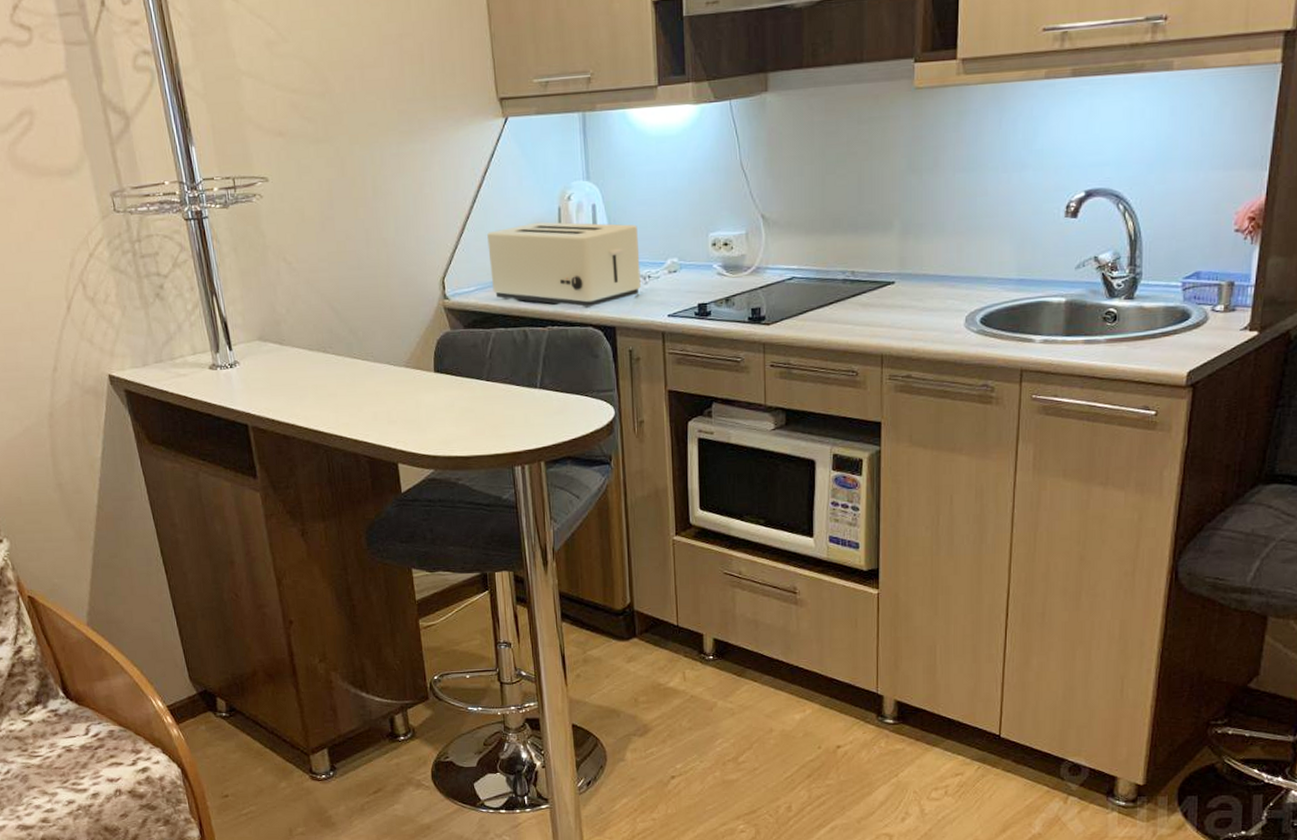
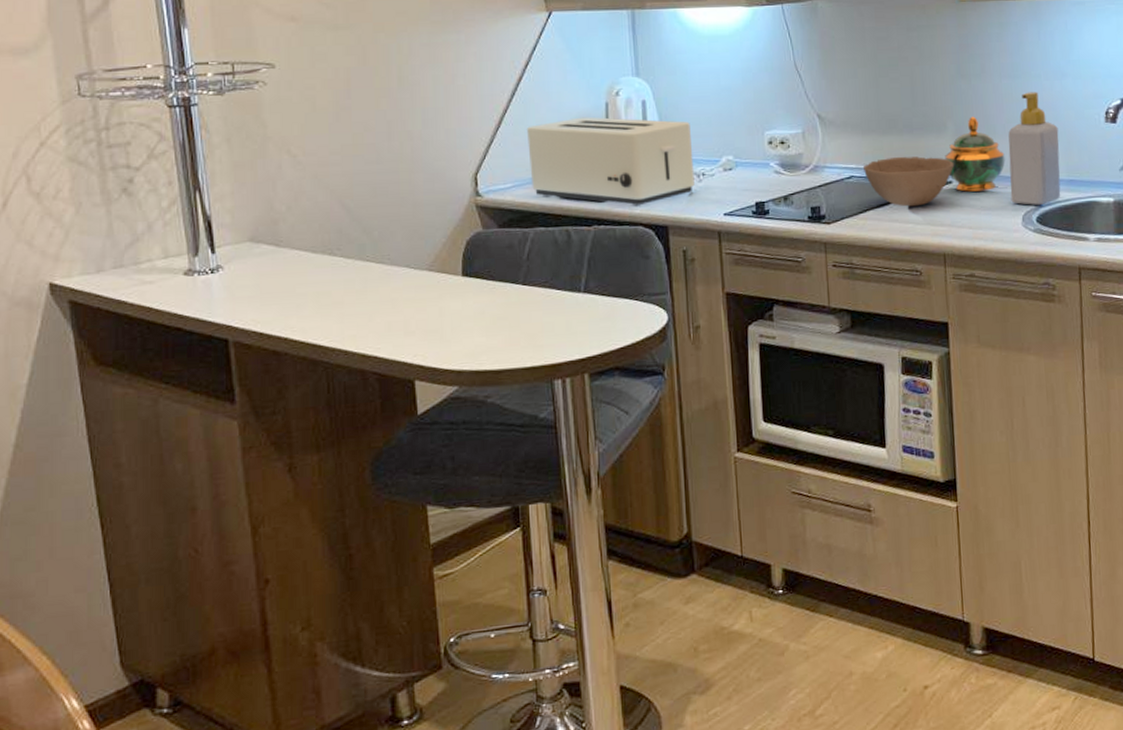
bowl: none [804,256,898,308] -> present [862,156,955,207]
decorative jar: none [888,213,952,293] -> present [944,116,1006,192]
soap bottle: none [955,185,1012,307] -> present [1008,92,1061,206]

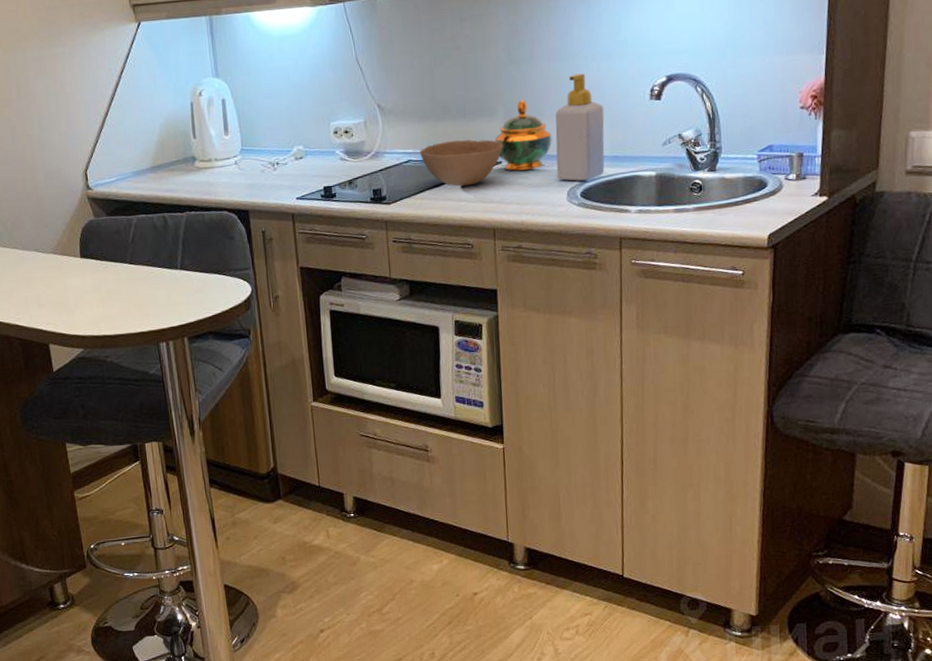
toaster: present [527,117,695,206] -> none [125,116,270,194]

